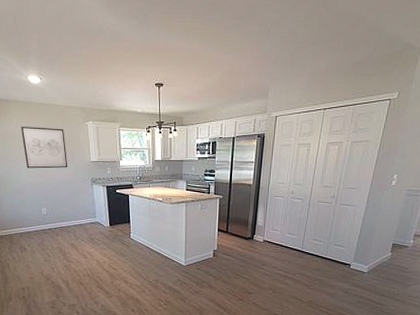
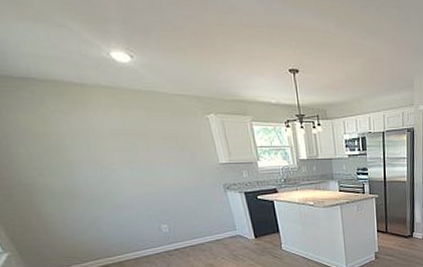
wall art: present [20,127,68,169] -> none [111,121,190,176]

